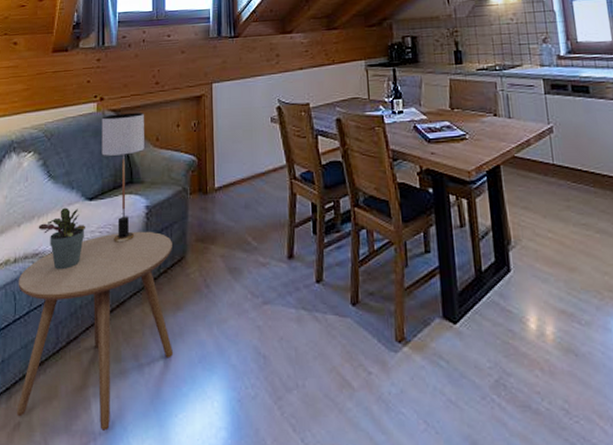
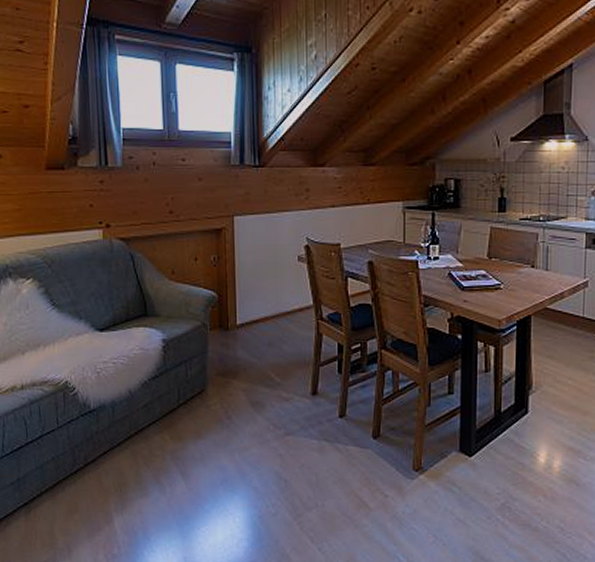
side table: present [16,231,174,431] -> none [27,363,195,540]
potted plant: present [38,207,85,270] -> none [45,337,97,398]
table lamp: present [101,113,144,243] -> none [109,243,159,374]

